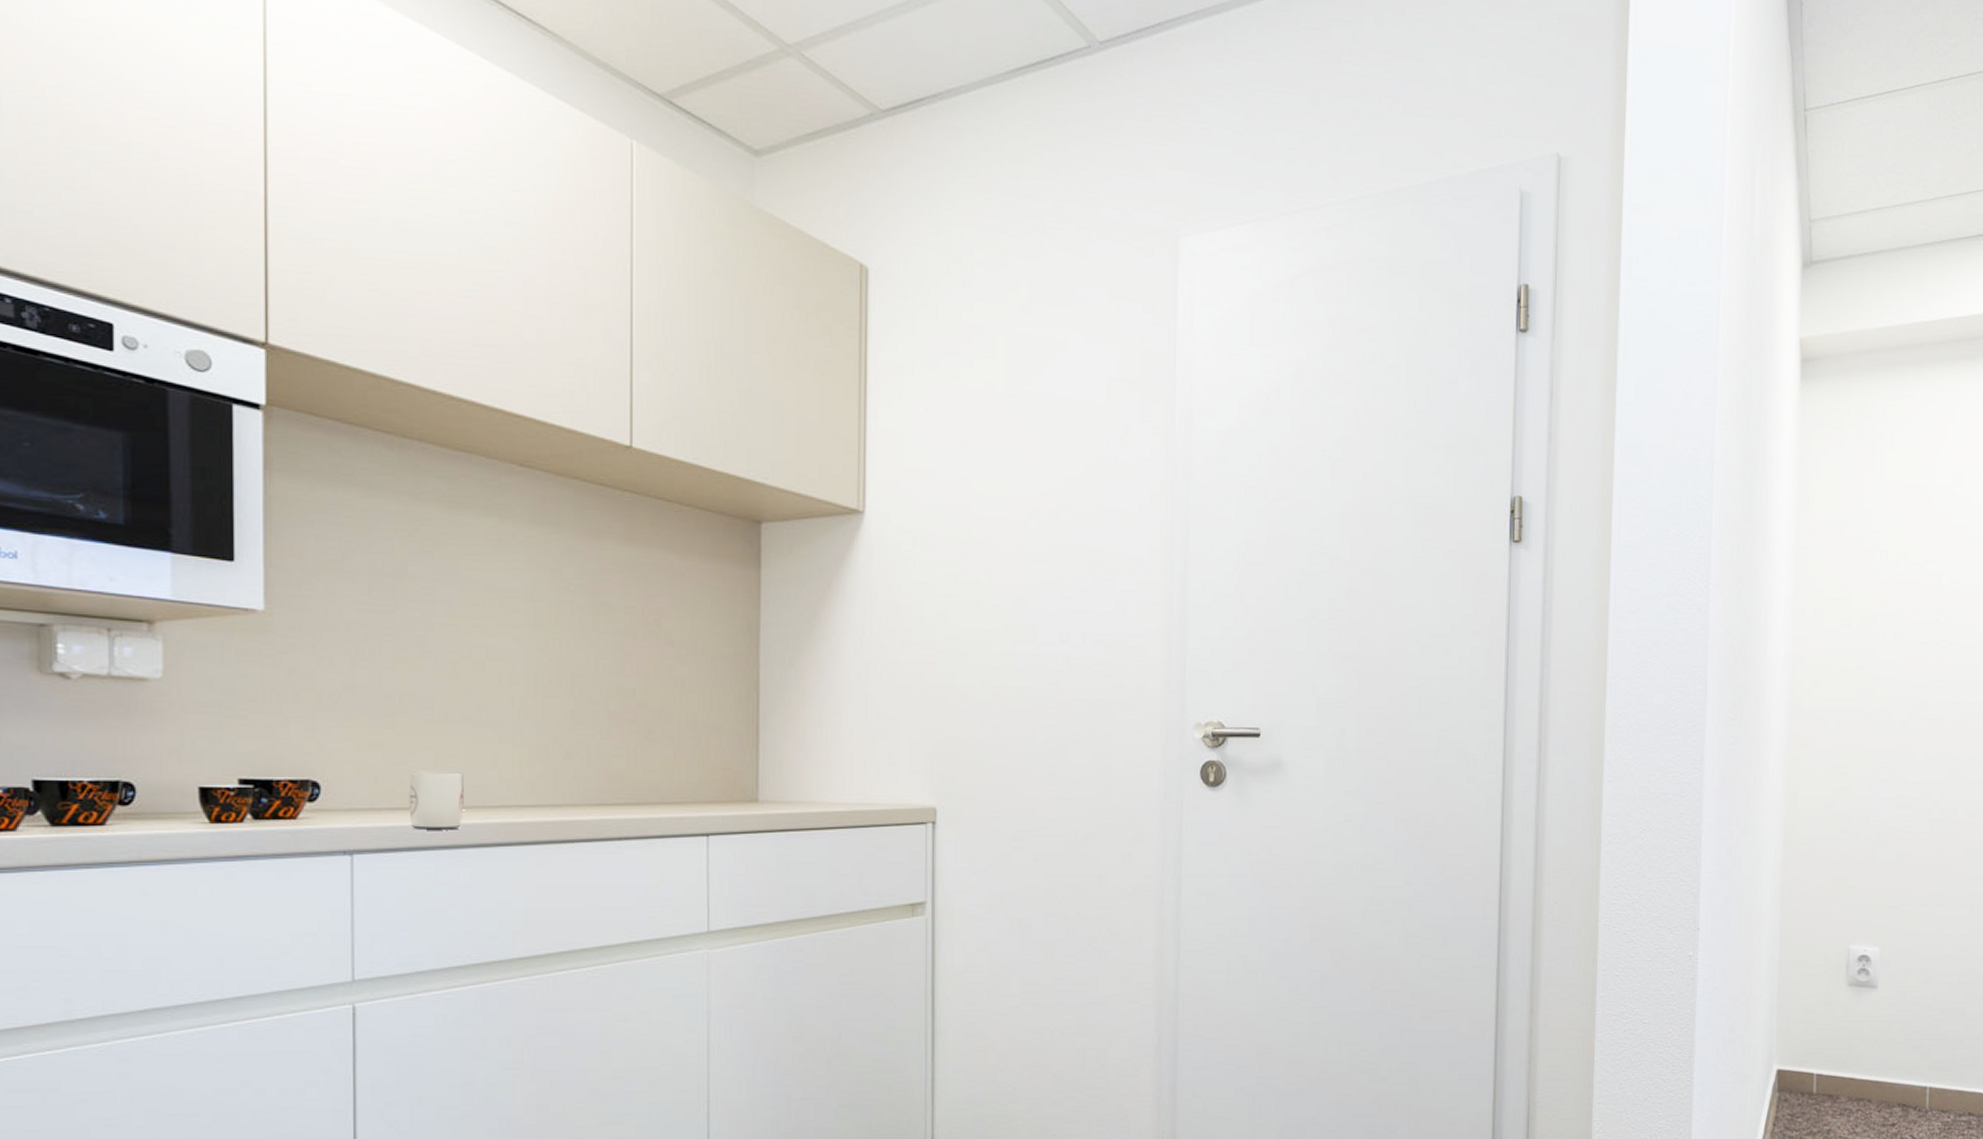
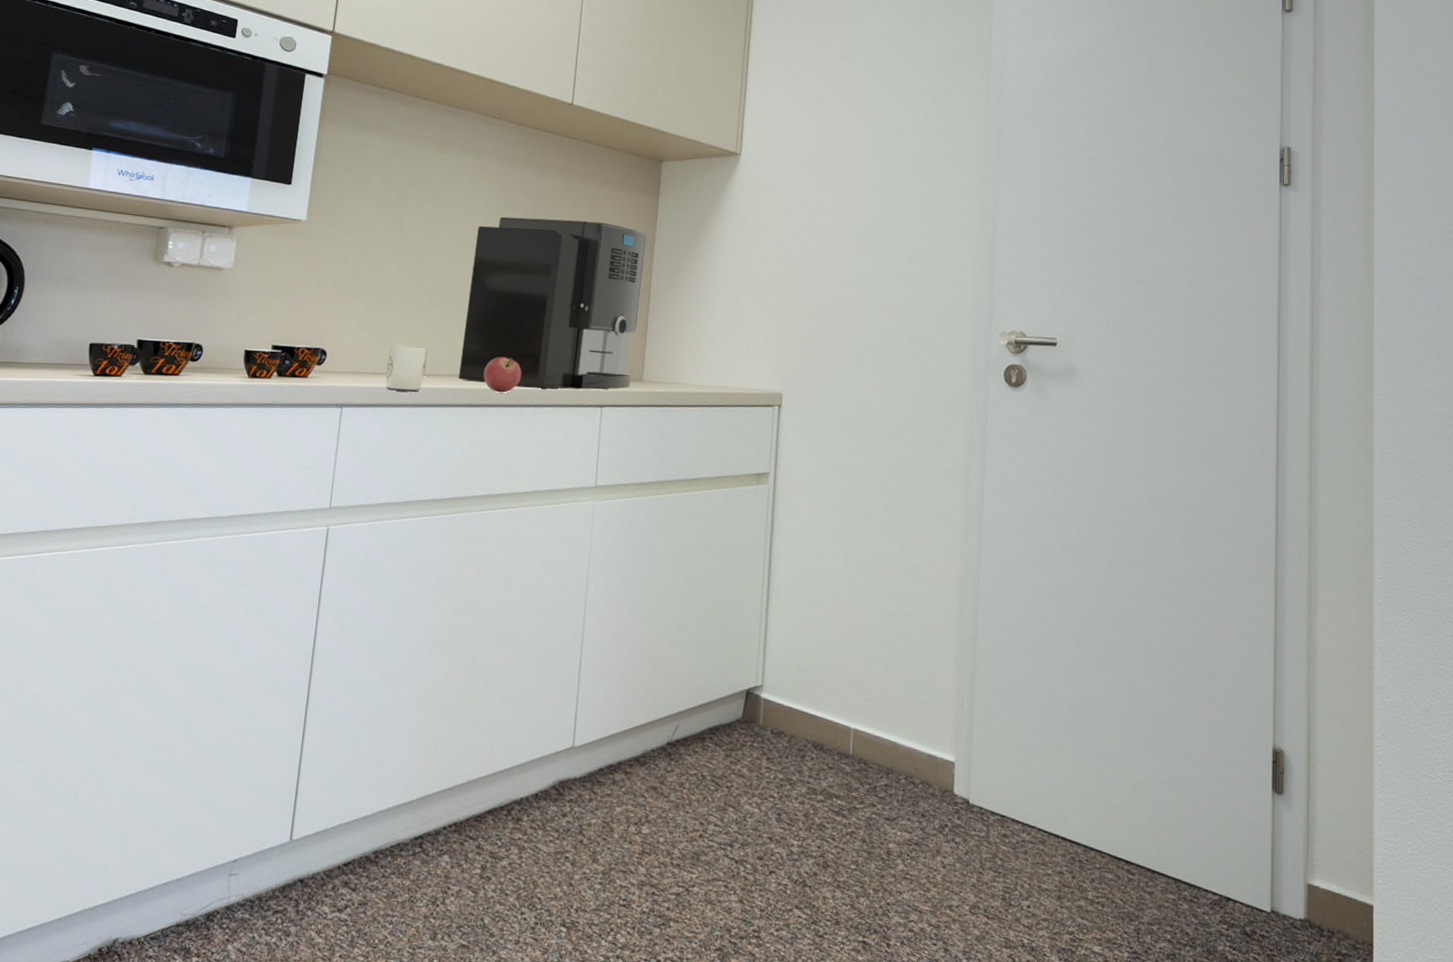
coffee machine: none [511,598,748,817] -> present [459,216,647,390]
fruit: none [545,780,596,825] -> present [483,357,521,393]

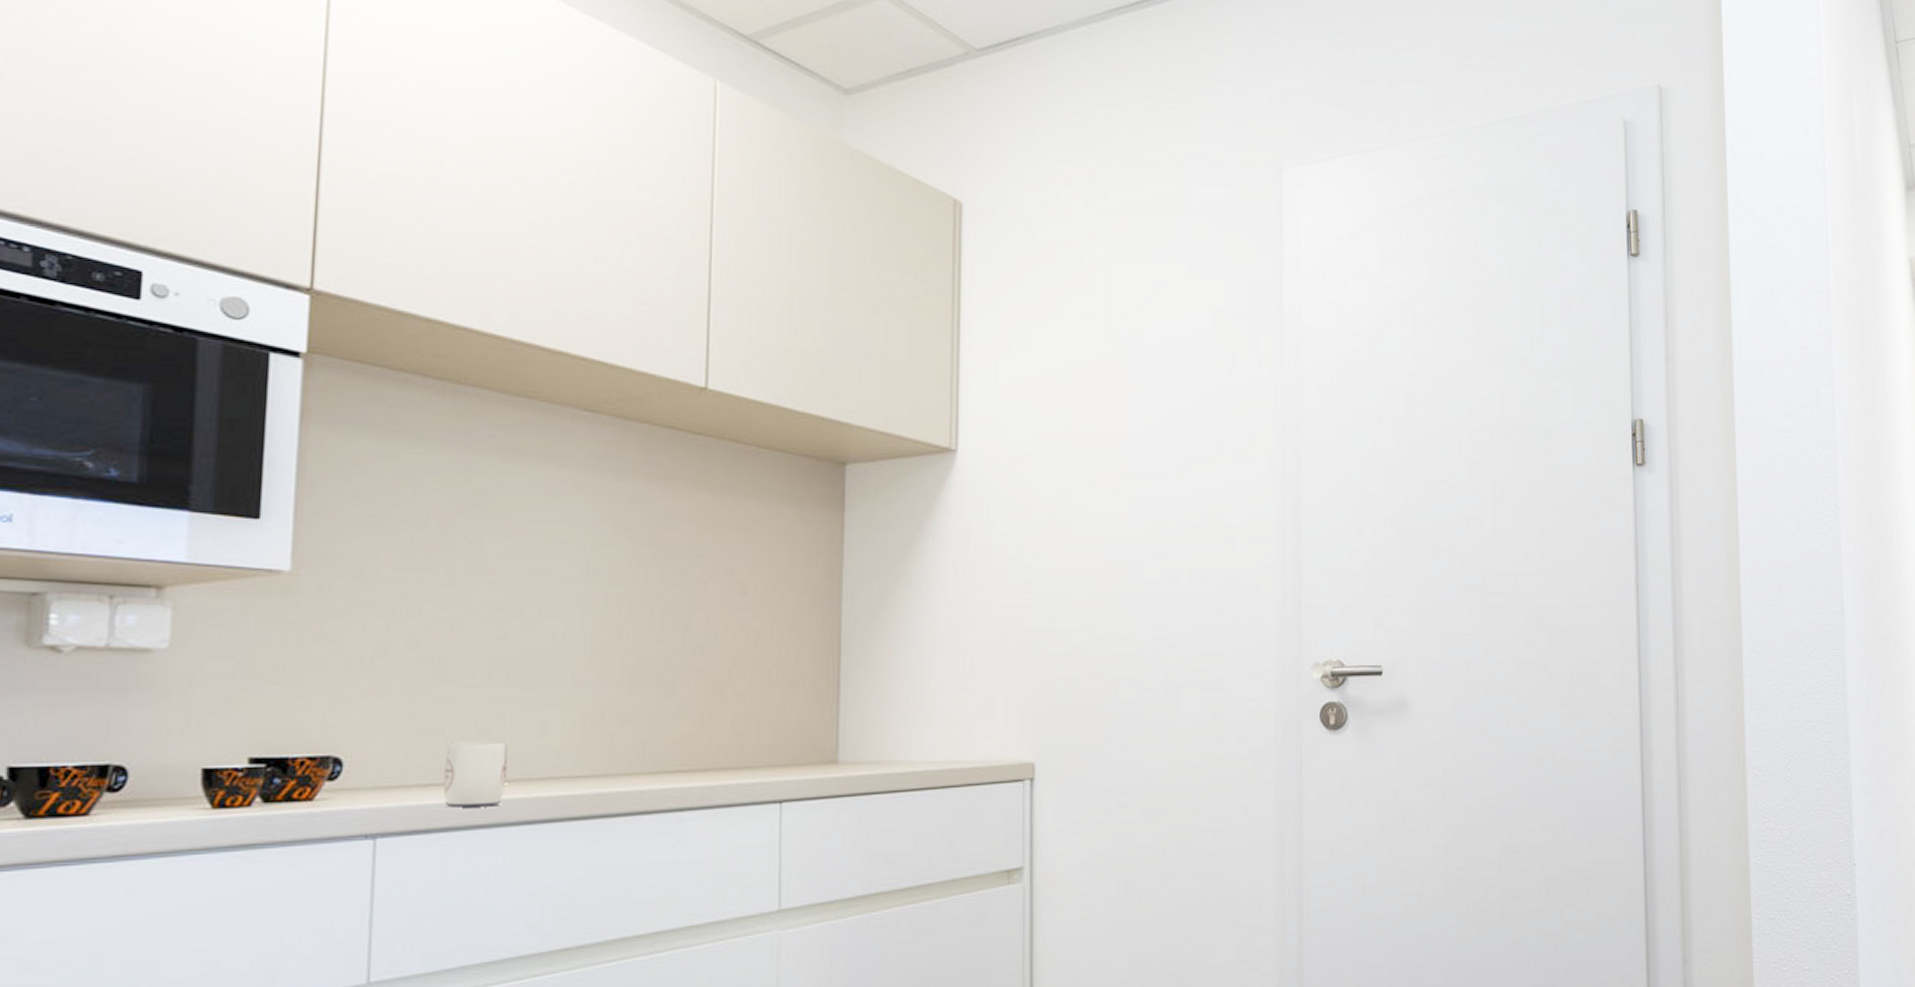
coffee machine: present [459,216,647,390] -> none [560,550,830,785]
fruit: present [483,357,521,393] -> none [598,746,657,796]

